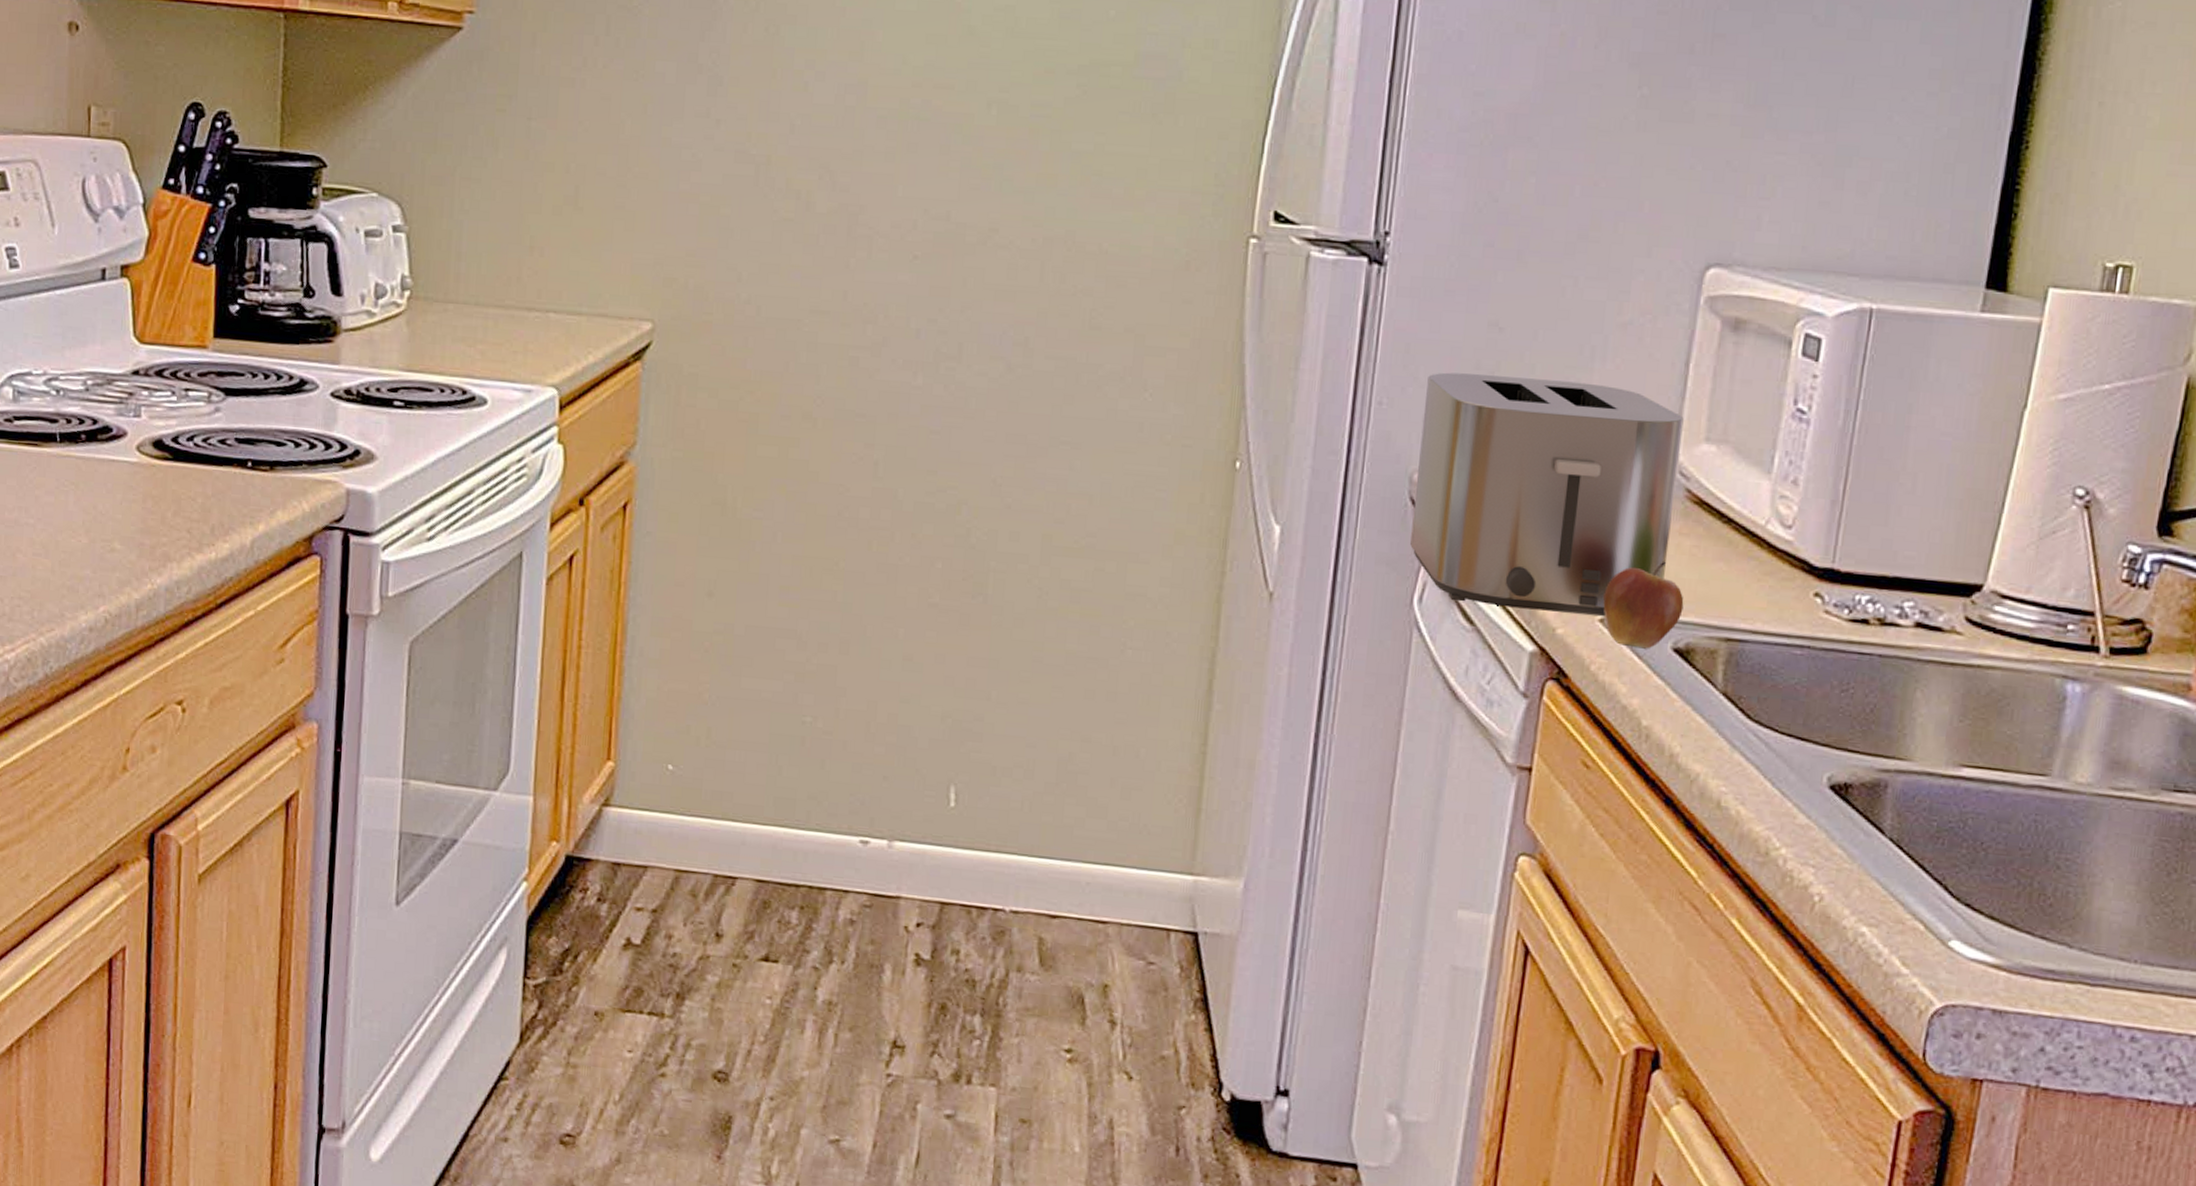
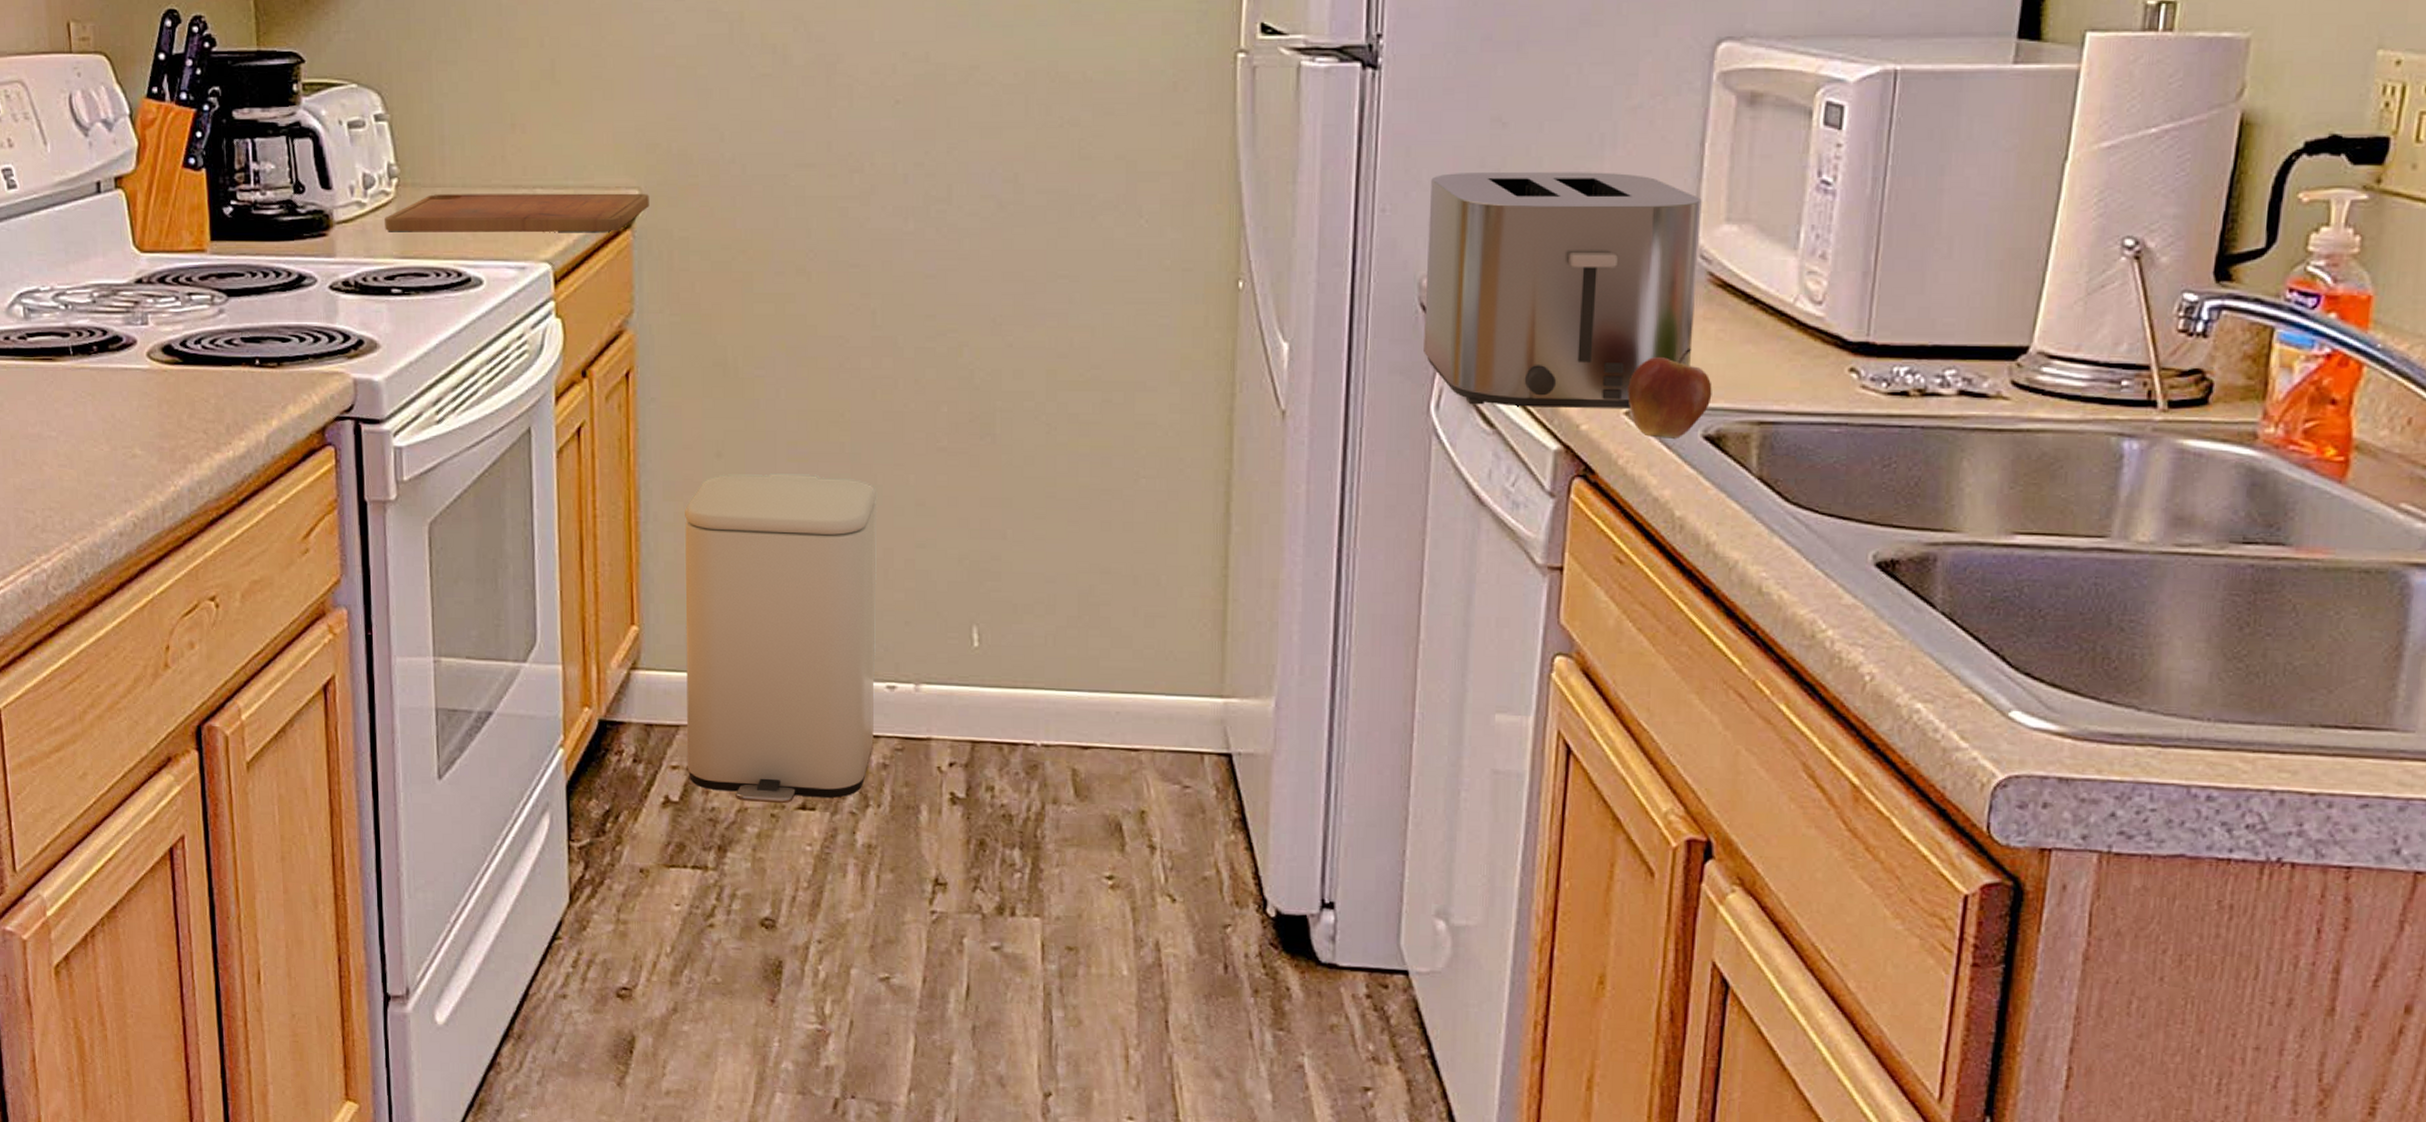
cutting board: none [393,309,662,362] -> present [385,193,649,232]
pedal bin: none [651,615,866,954] -> present [685,473,877,804]

